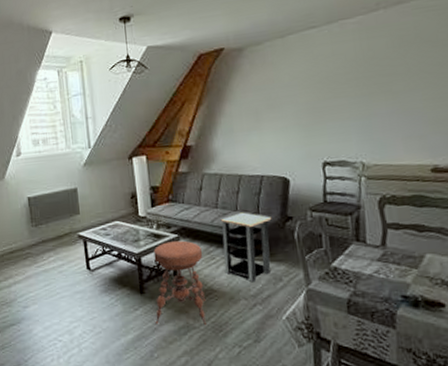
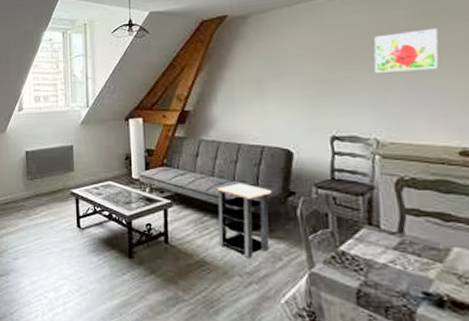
stool: present [153,240,206,326] -> none [142,207,196,300]
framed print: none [359,55,414,100] -> present [373,28,439,73]

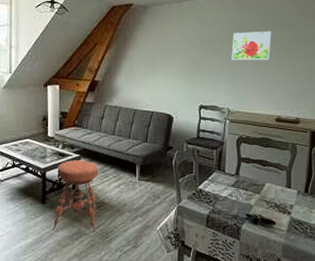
stool: none [142,207,196,300] -> present [52,160,99,233]
side table: present [216,183,272,259] -> none [115,140,157,199]

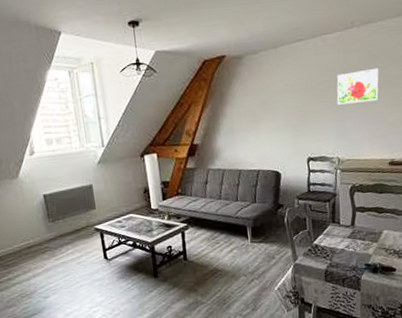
stool: present [52,160,99,233] -> none [165,229,212,303]

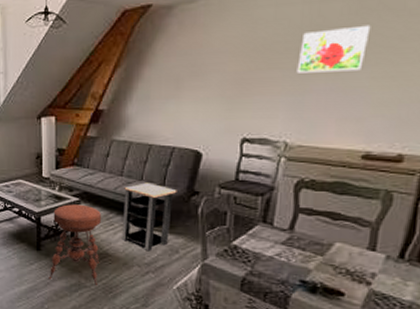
stool: none [165,229,212,303] -> present [48,204,102,286]
side table: none [224,202,266,262] -> present [121,182,177,252]

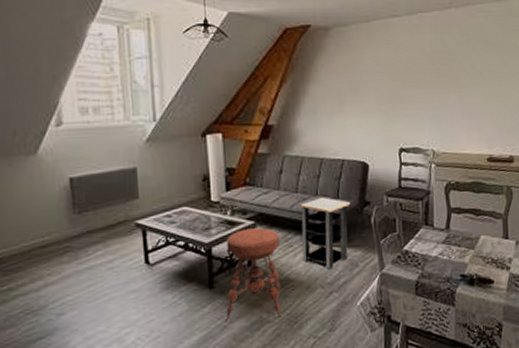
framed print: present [296,25,371,73] -> none [432,53,478,91]

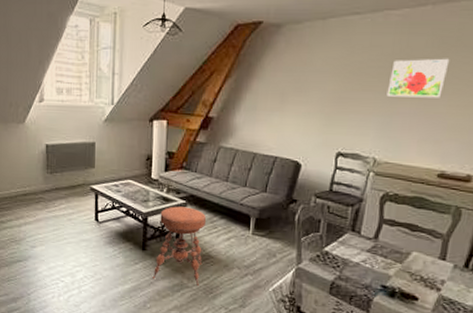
side table: present [300,197,351,270] -> none [224,189,277,255]
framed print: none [432,53,478,91] -> present [386,58,450,98]

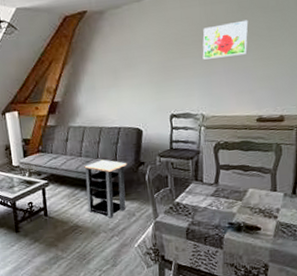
stool: present [152,206,207,287] -> none [26,186,72,257]
side table: none [224,189,277,255] -> present [84,159,127,219]

